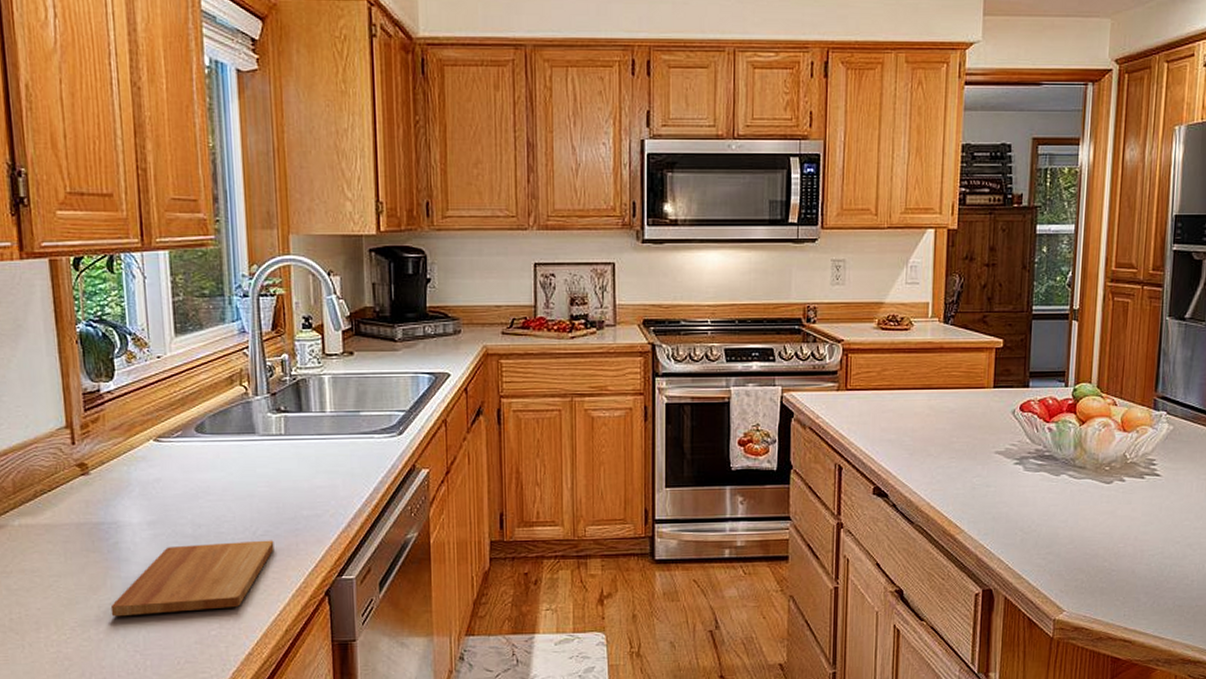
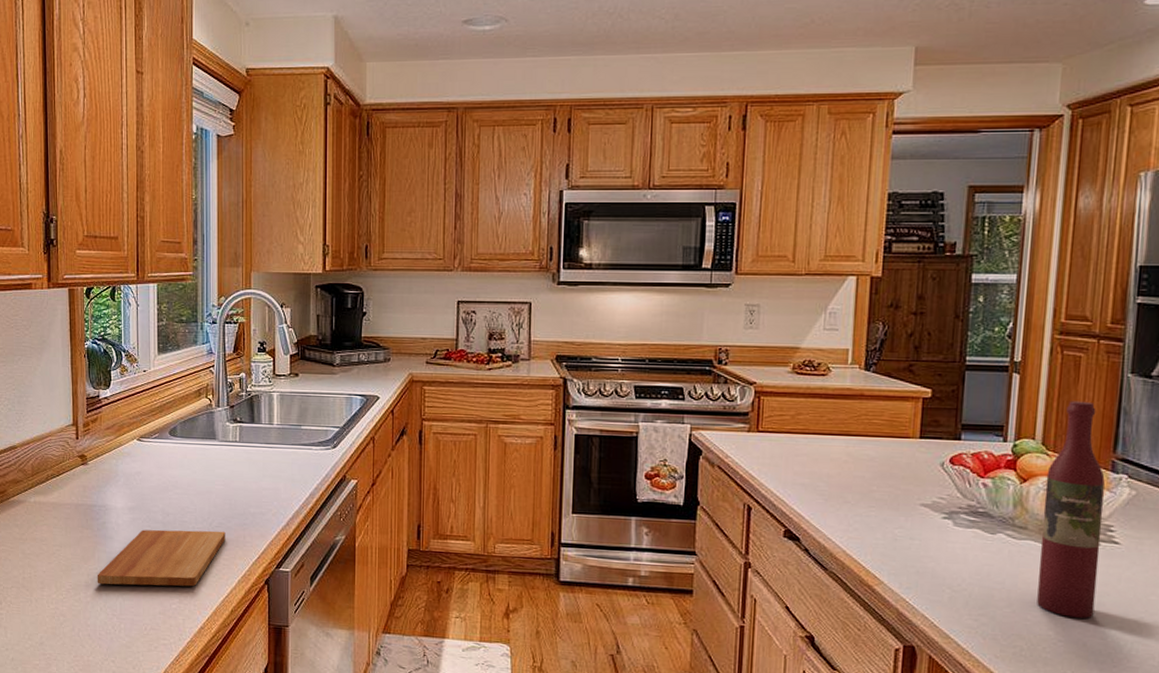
wine bottle: none [1094,344,1149,548] -> present [1037,401,1105,618]

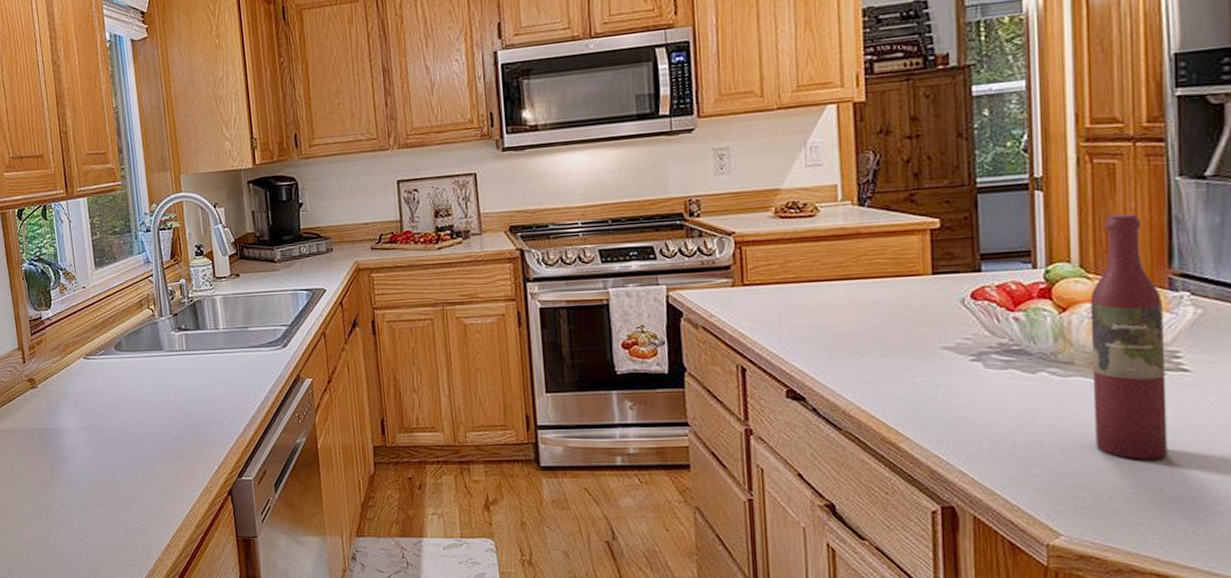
cutting board: present [97,529,226,587] -> none [57,444,183,509]

